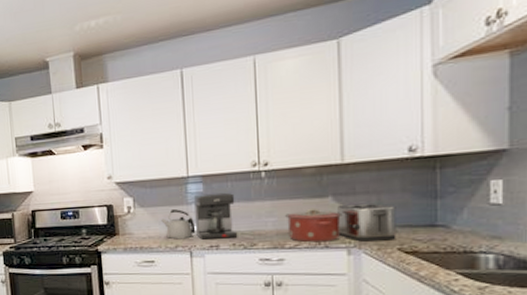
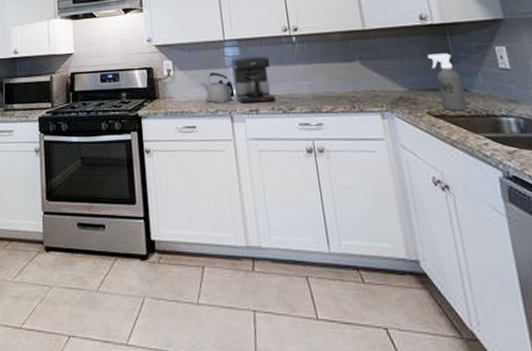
casserole: present [285,208,343,243] -> none [319,71,372,107]
toaster: present [337,203,396,242] -> none [366,67,424,106]
spray bottle: none [410,188,443,248] -> present [428,53,467,111]

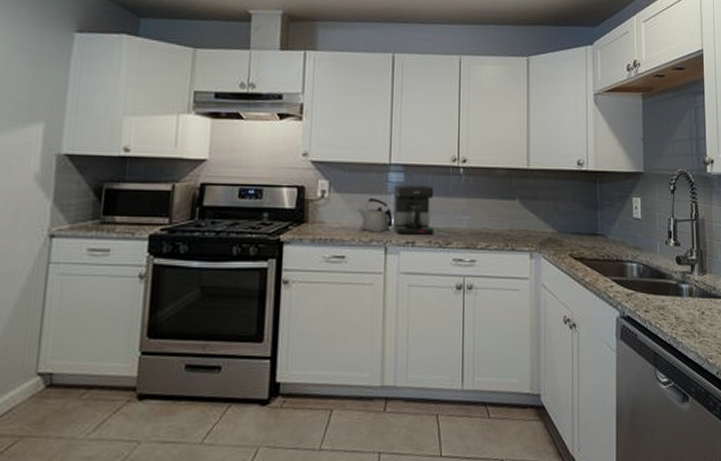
spray bottle: present [428,53,467,111] -> none [579,199,602,255]

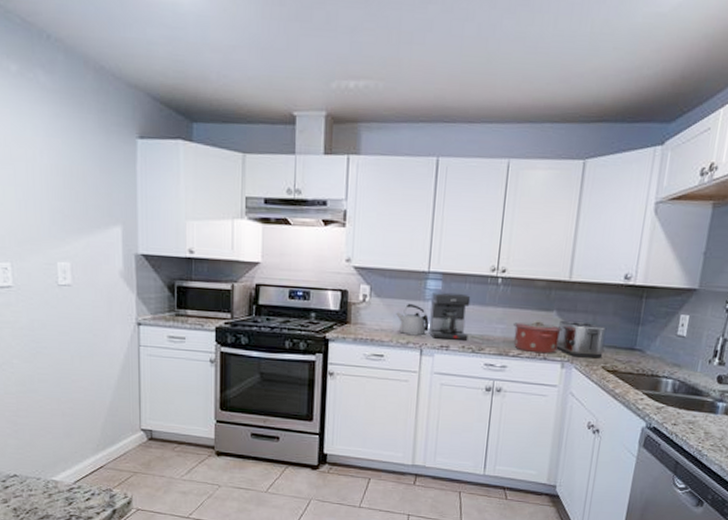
casserole: none [479,209,527,244] -> present [513,319,563,354]
toaster: none [523,208,568,246] -> present [556,321,607,359]

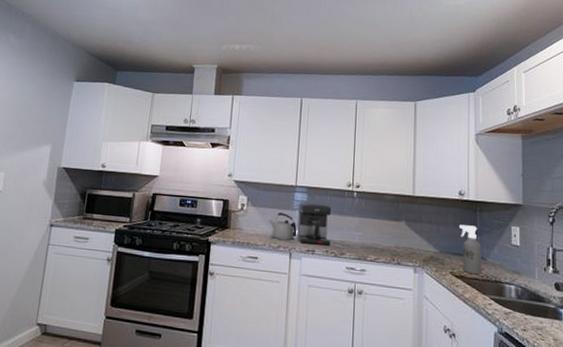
casserole: present [513,319,563,354] -> none [369,228,412,260]
toaster: present [556,321,607,359] -> none [408,230,450,265]
spray bottle: none [617,314,642,369] -> present [460,224,481,275]

